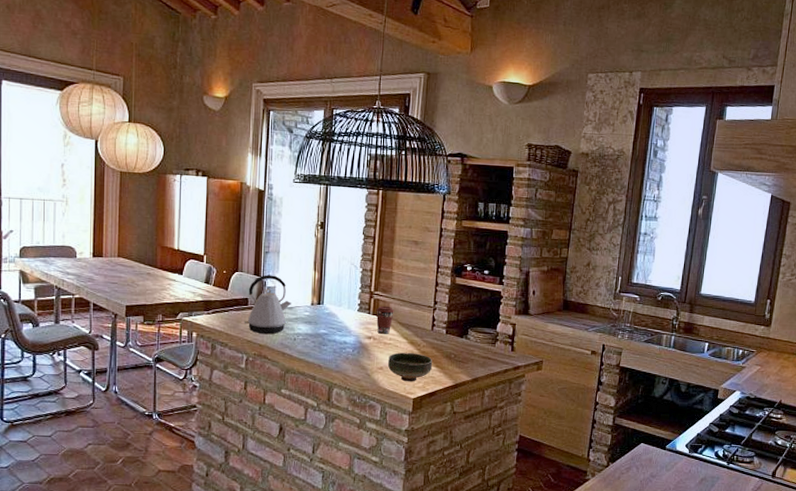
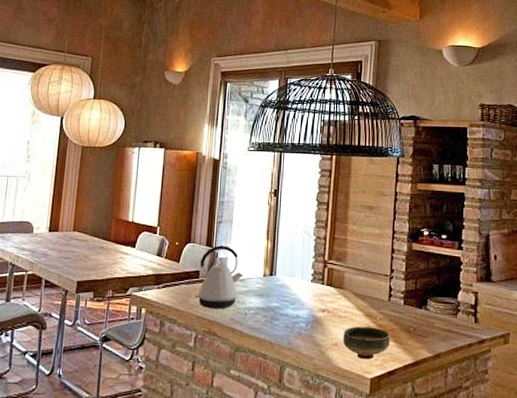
coffee cup: present [376,305,394,334] -> none [330,275,349,306]

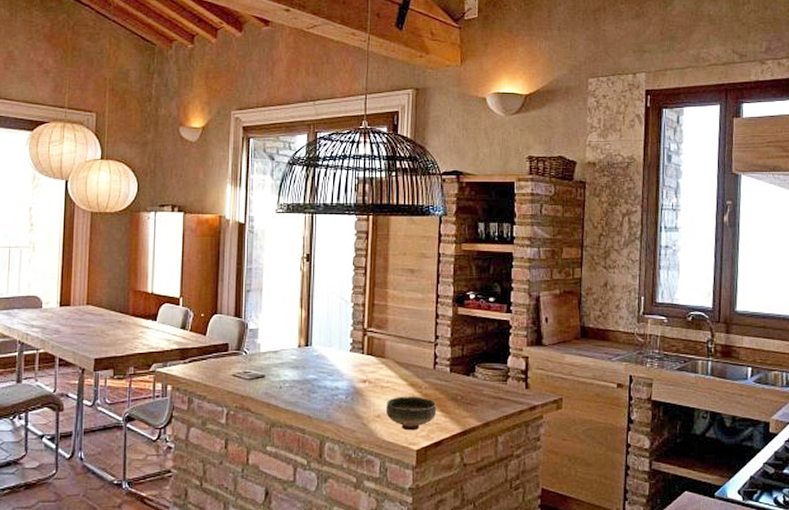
kettle: present [194,245,243,309] -> none [223,316,276,384]

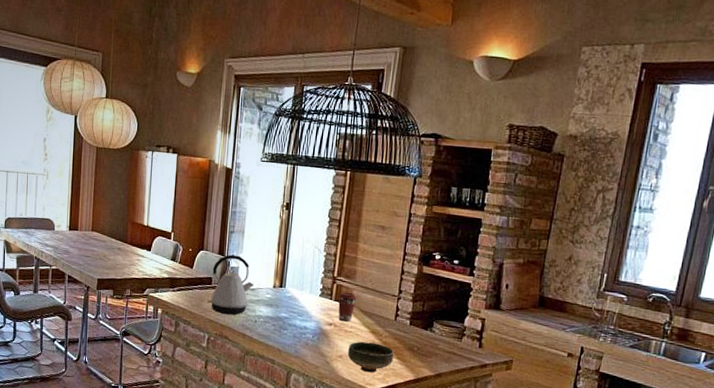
kettle: none [223,316,276,384] -> present [207,254,254,315]
coffee cup: none [370,344,391,376] -> present [338,292,357,322]

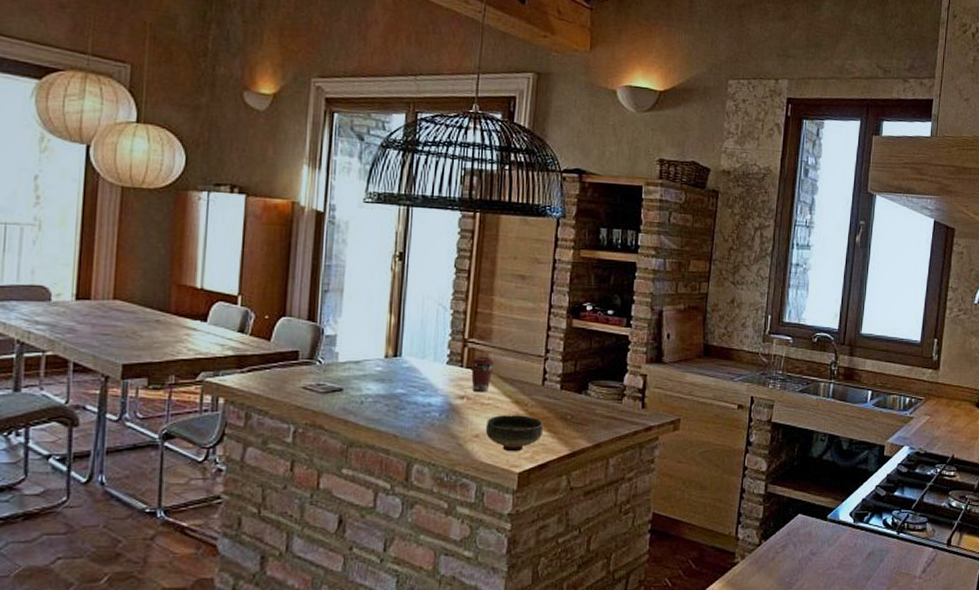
kettle: present [207,254,254,315] -> none [291,320,358,398]

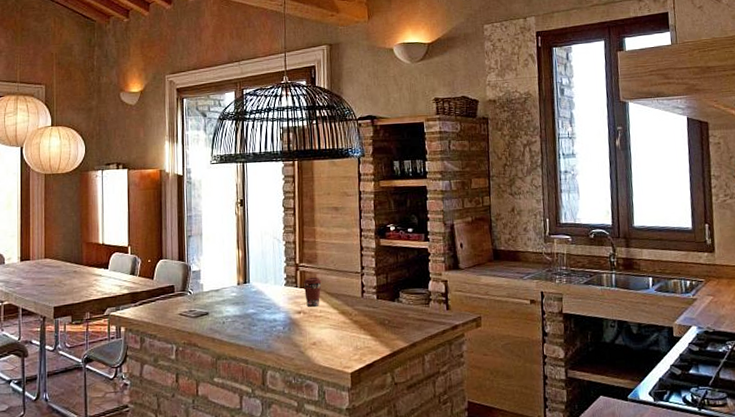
bowl: present [485,415,544,452] -> none [320,323,367,356]

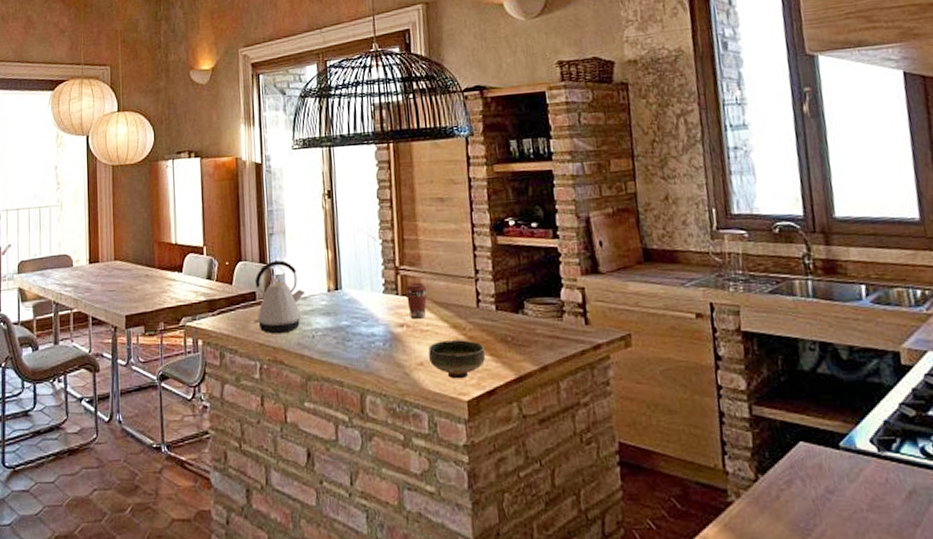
kettle: none [171,258,217,321] -> present [253,260,305,334]
bowl: none [320,323,367,356] -> present [428,340,486,379]

